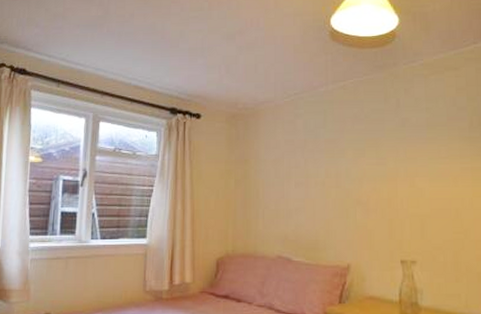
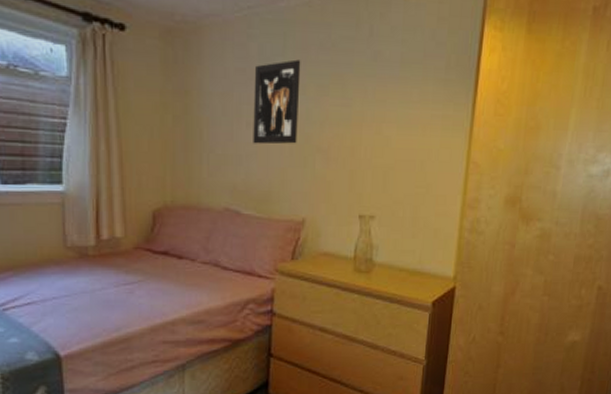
wall art: none [301,130,340,200] -> present [253,59,301,145]

